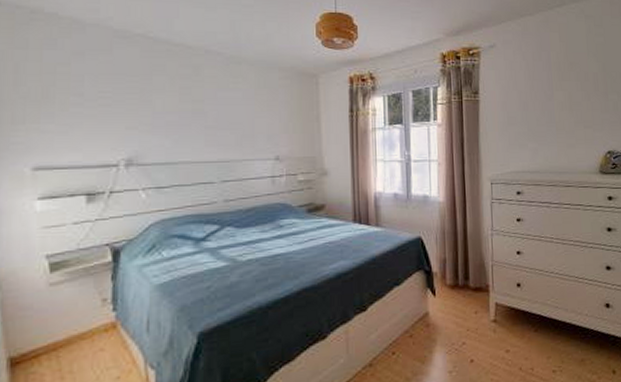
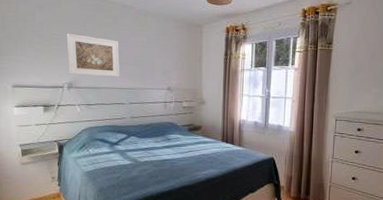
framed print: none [122,89,206,148] -> present [67,33,120,77]

